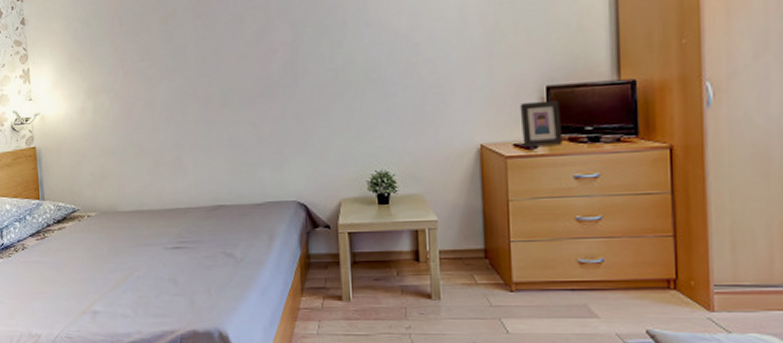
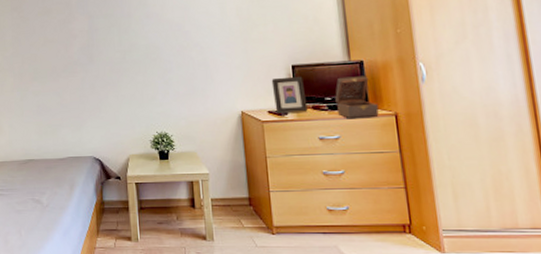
jewelry box: none [597,99,650,154] -> present [335,76,379,119]

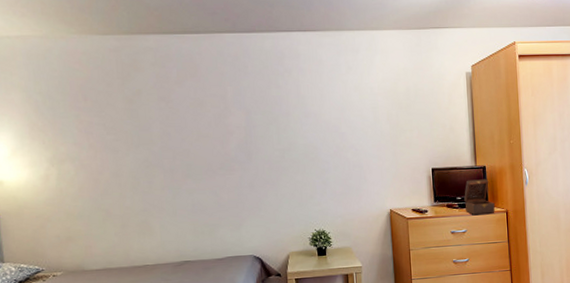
picture frame: present [271,76,308,113] -> none [415,178,443,211]

